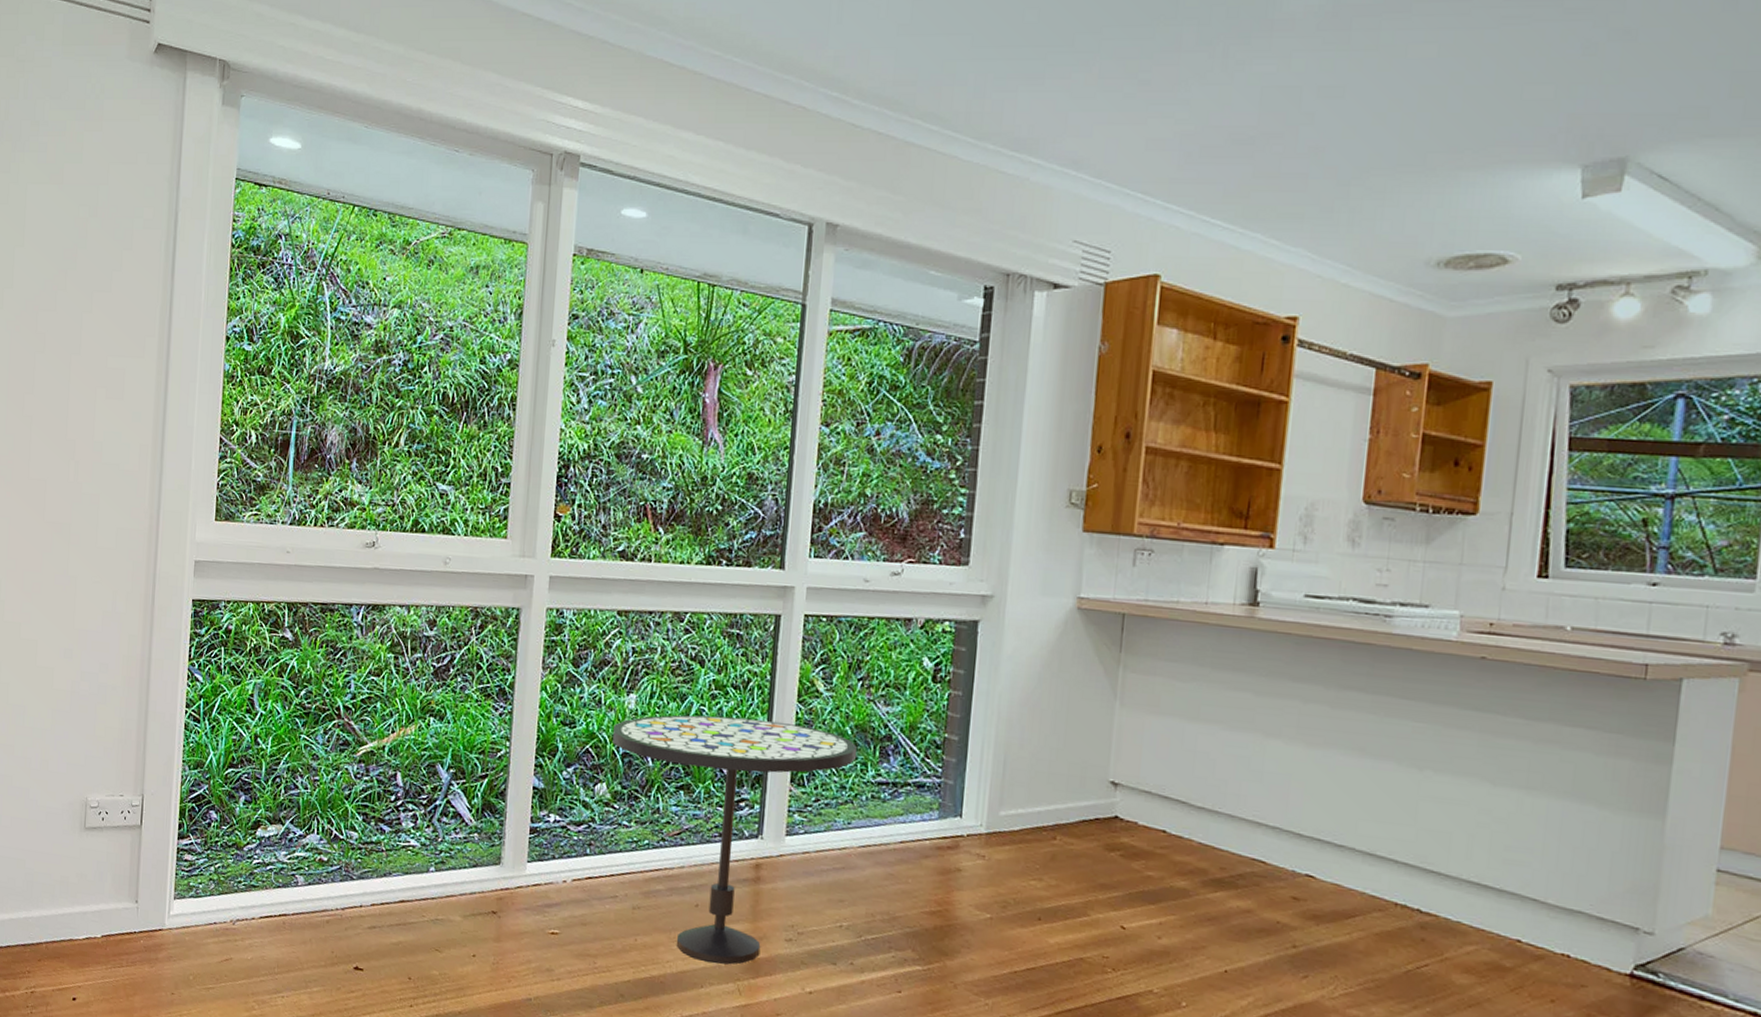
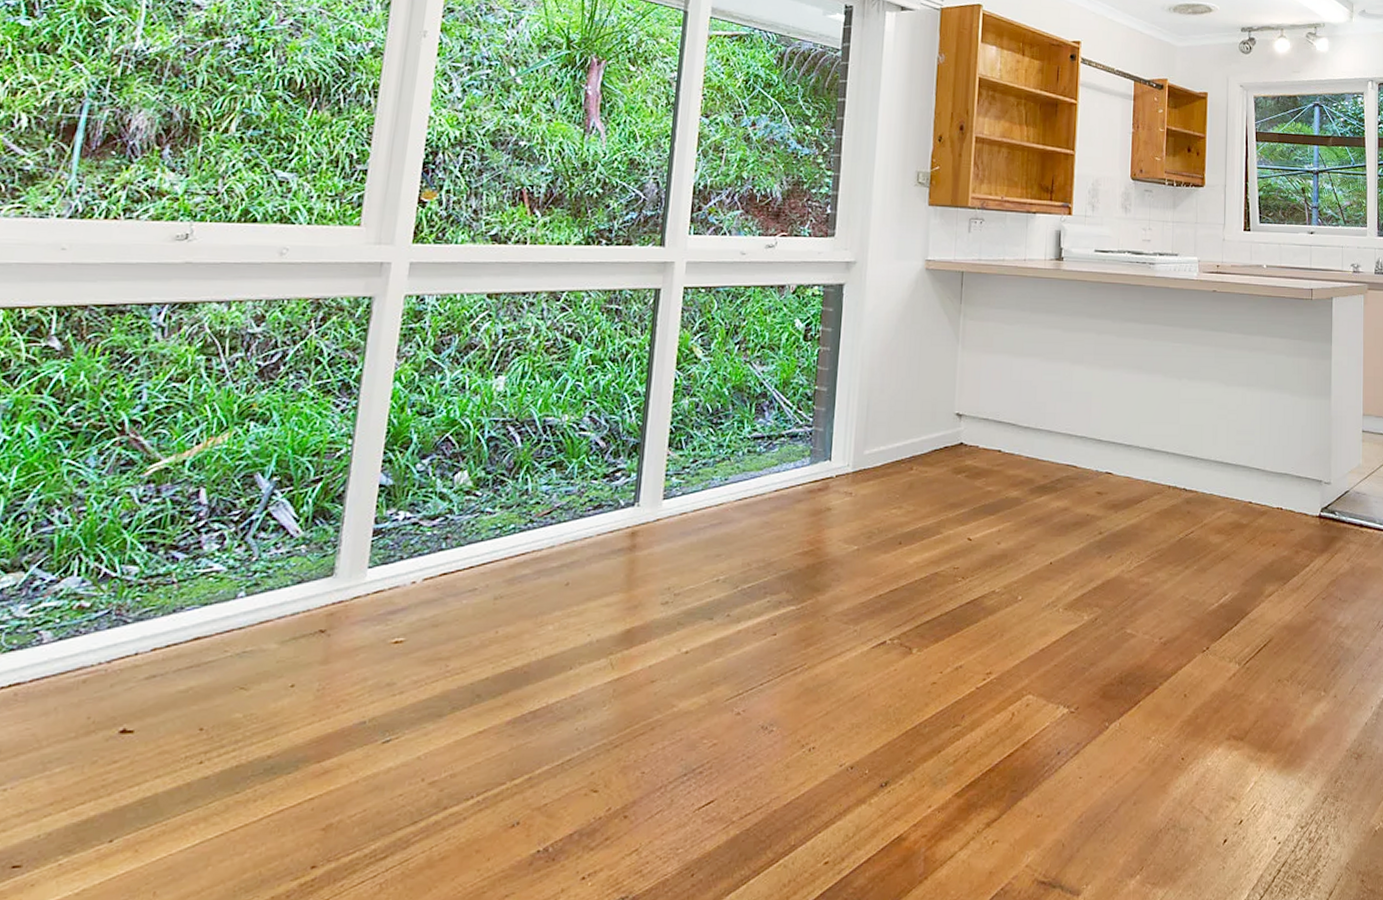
side table: present [613,714,858,965] -> none [477,389,735,641]

